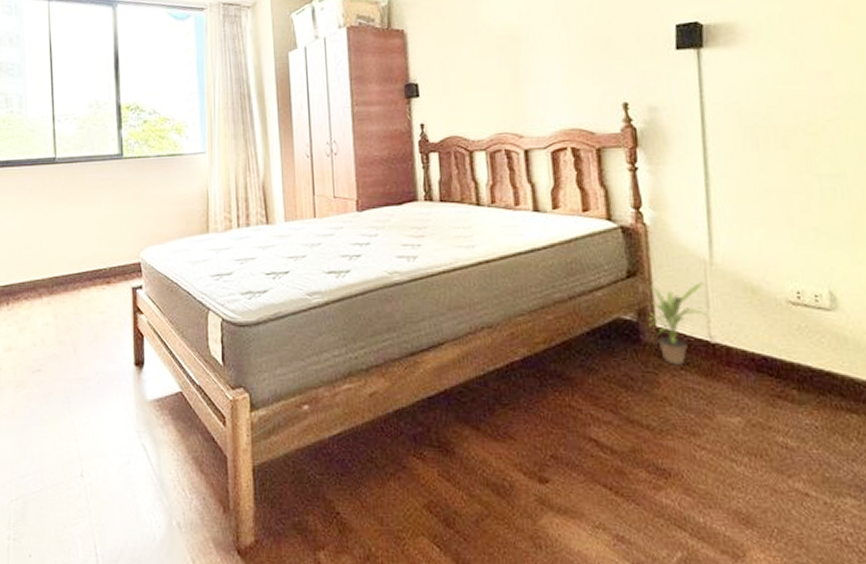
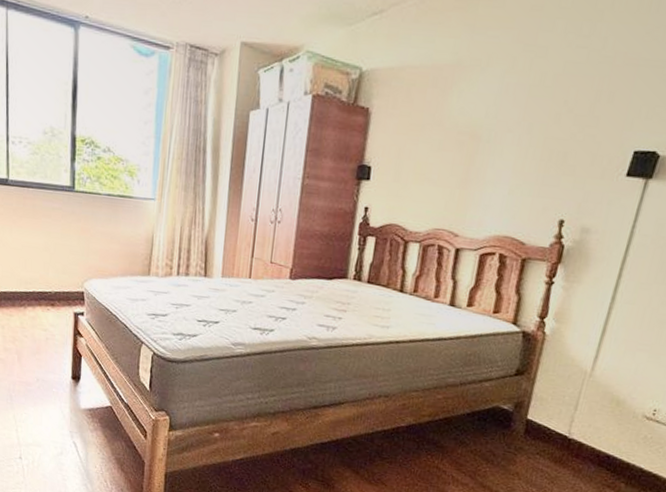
potted plant: present [648,282,707,367] -> none [521,384,579,452]

